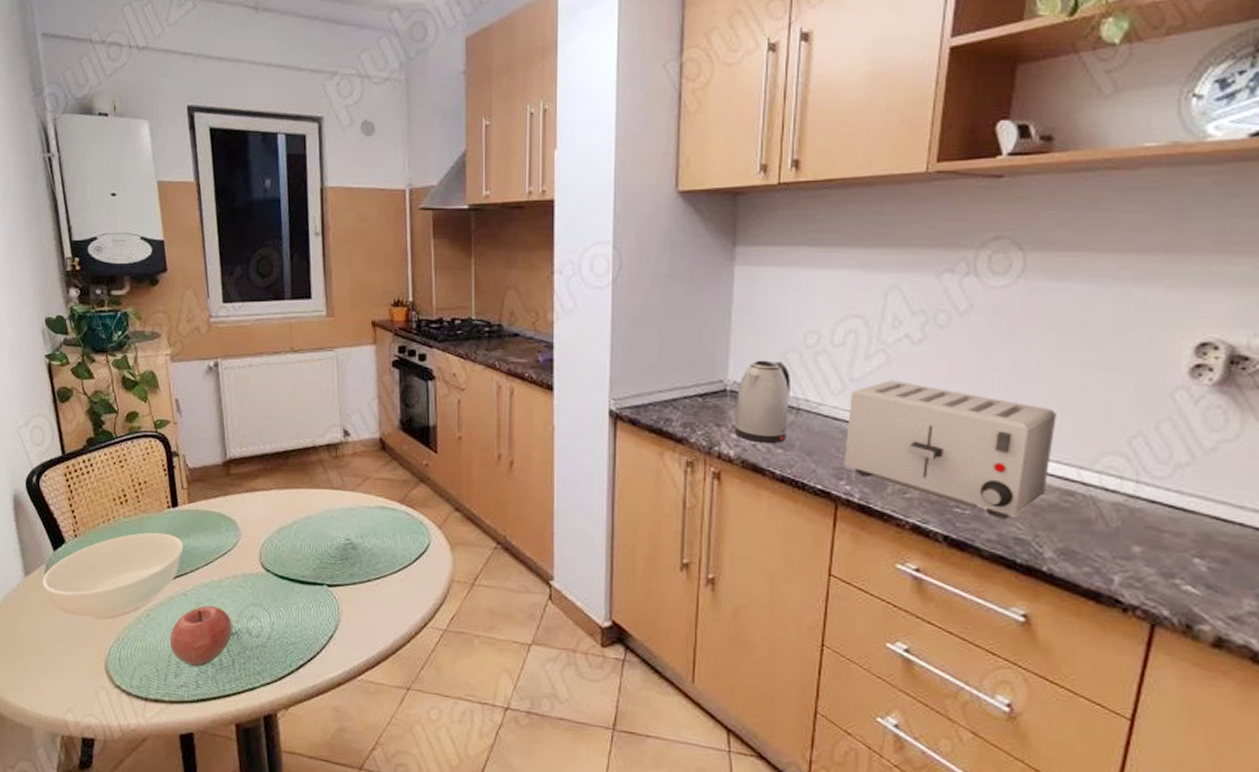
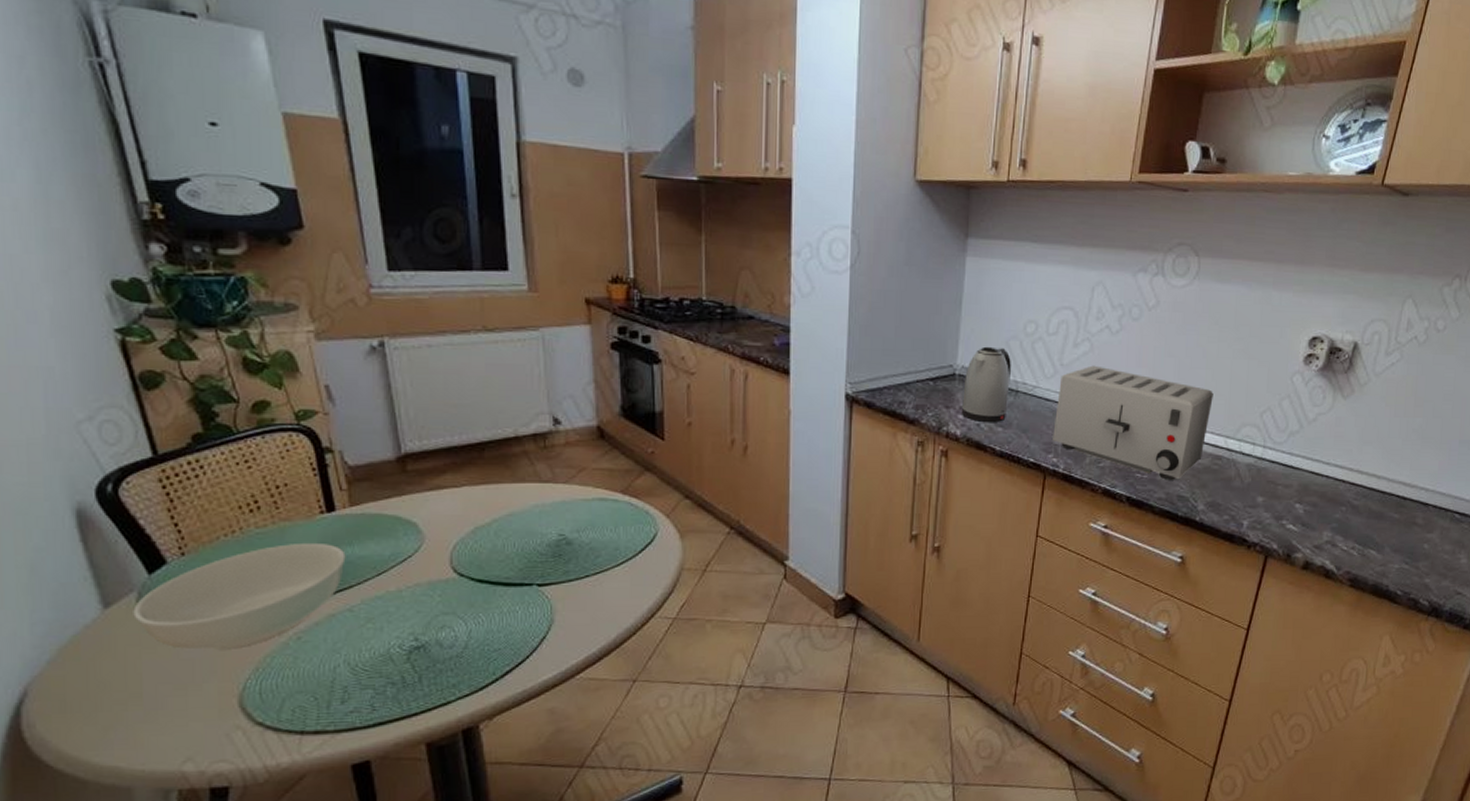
fruit: present [169,606,233,667] -> none [331,620,419,688]

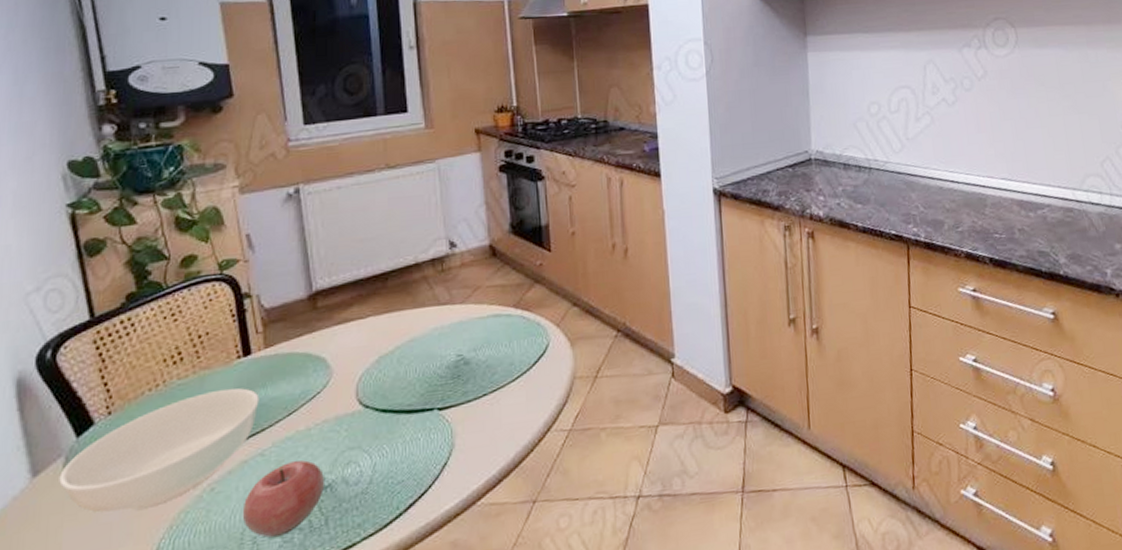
fruit: none [331,620,419,688] -> present [242,460,326,538]
kettle: present [962,346,1011,422] -> none [820,130,864,201]
toaster: present [1053,365,1213,480] -> none [908,136,1054,237]

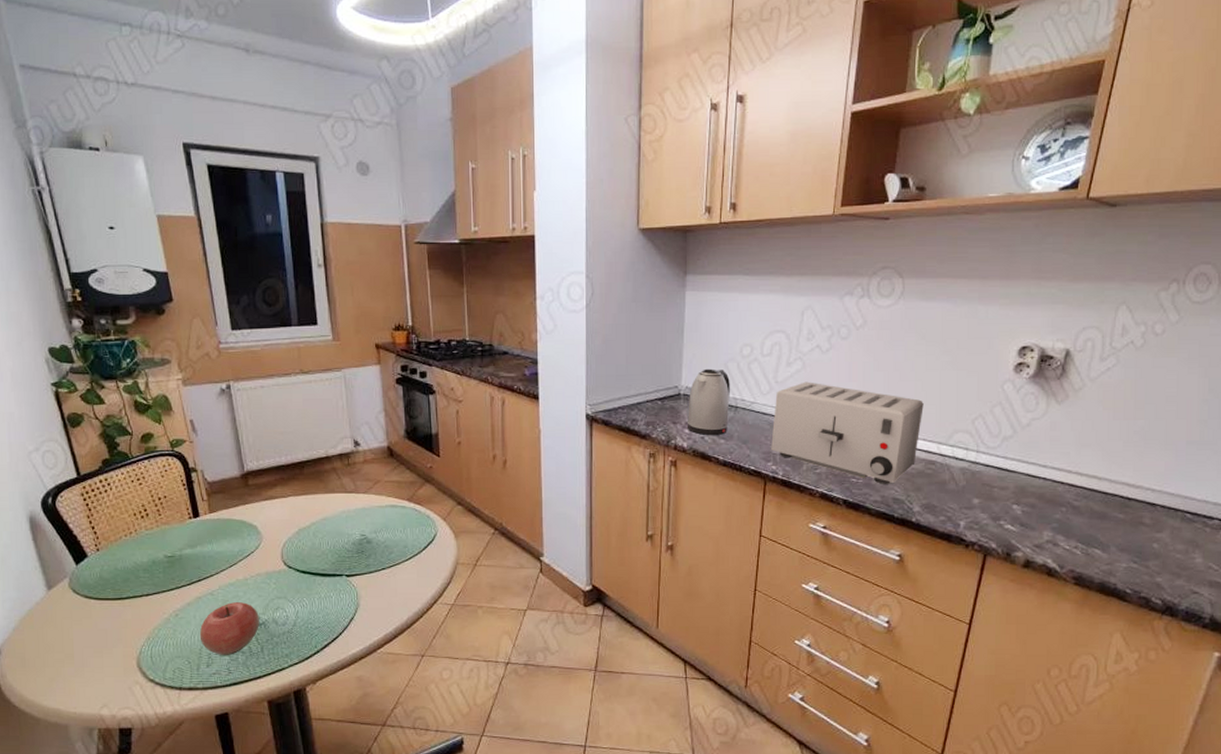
bowl: present [59,387,259,513] -> none [66,541,208,623]
kettle: none [820,130,864,201] -> present [688,368,730,435]
toaster: none [908,136,1054,237] -> present [771,381,924,484]

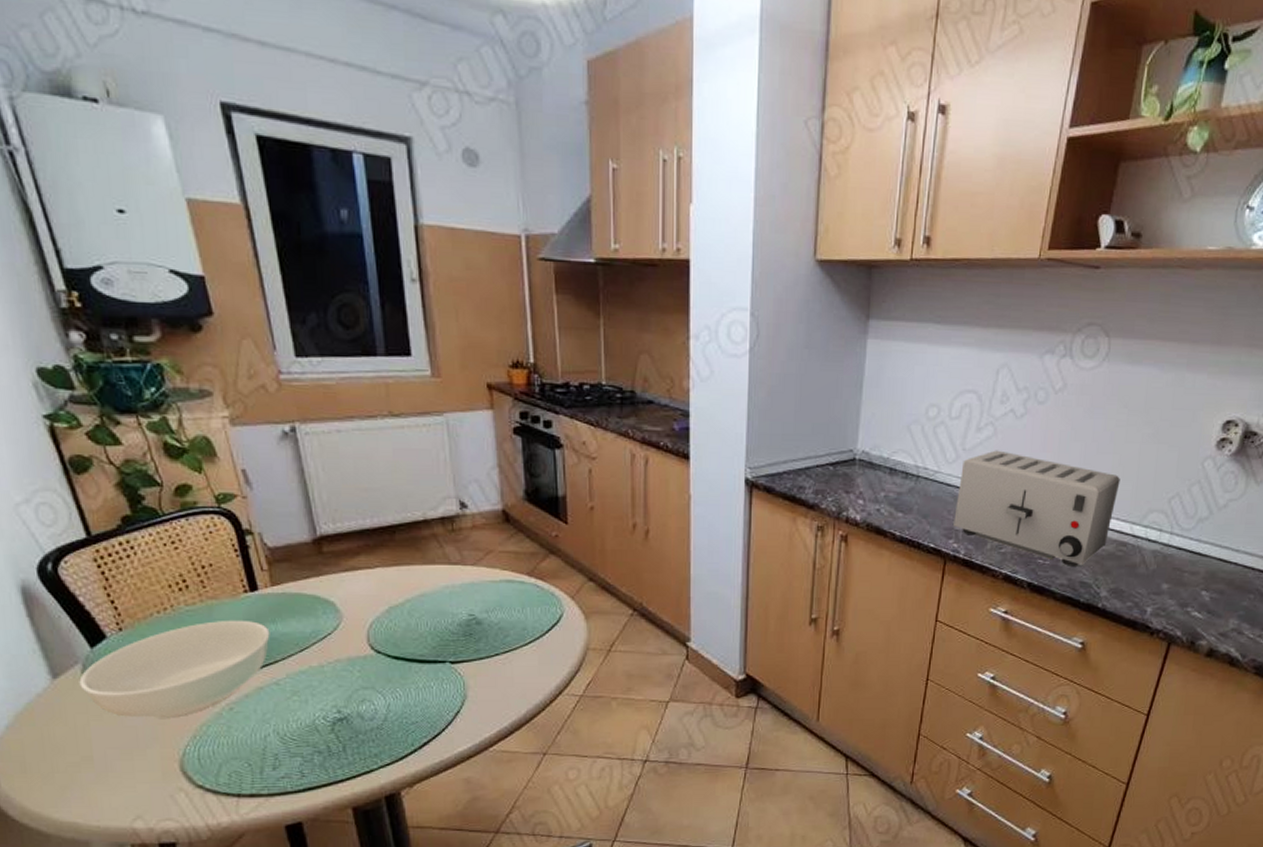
bowl: none [66,541,208,623] -> present [79,619,270,718]
fruit: present [199,602,260,655] -> none [262,693,341,756]
kettle: present [688,368,730,435] -> none [862,431,912,507]

